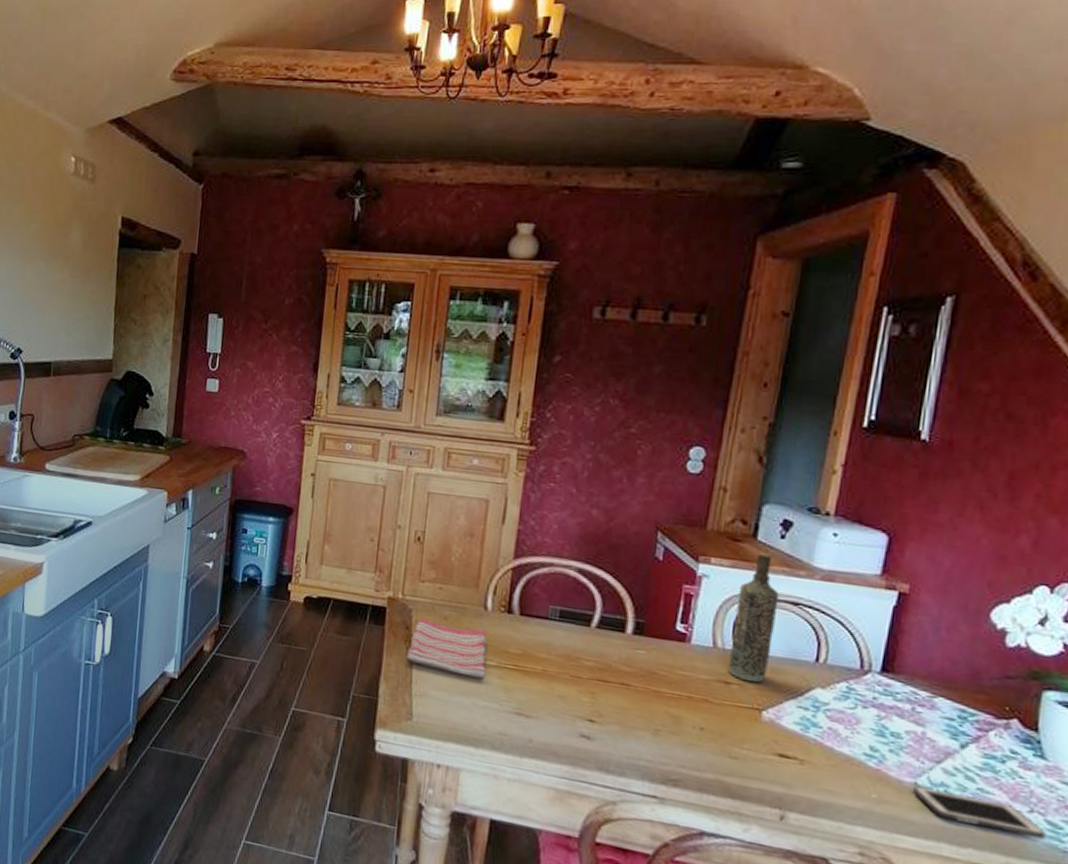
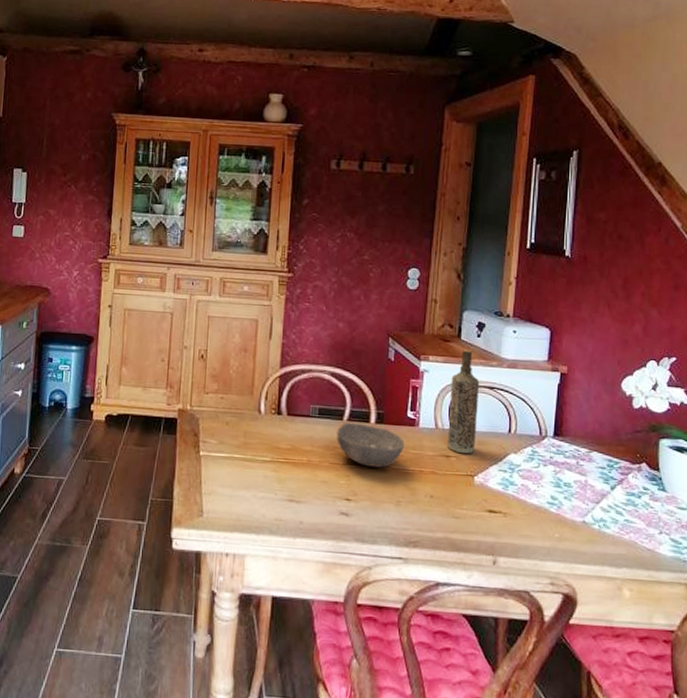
dish towel: present [406,618,487,680] -> none [196,425,262,474]
bowl: none [581,629,671,688] -> present [337,422,405,468]
cell phone: present [912,785,1047,840] -> none [582,523,672,554]

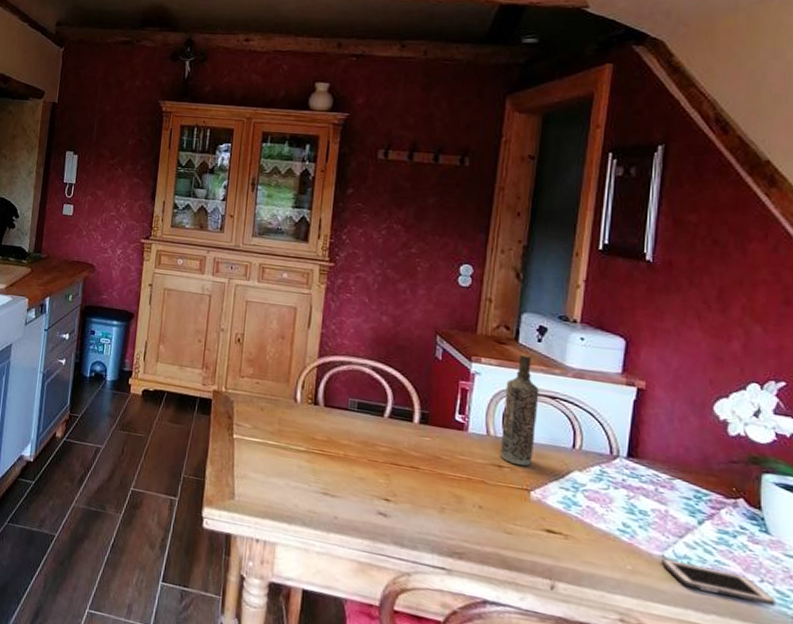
bowl: present [337,422,405,468] -> none [376,419,452,471]
cell phone: none [582,523,672,554] -> present [660,558,777,607]

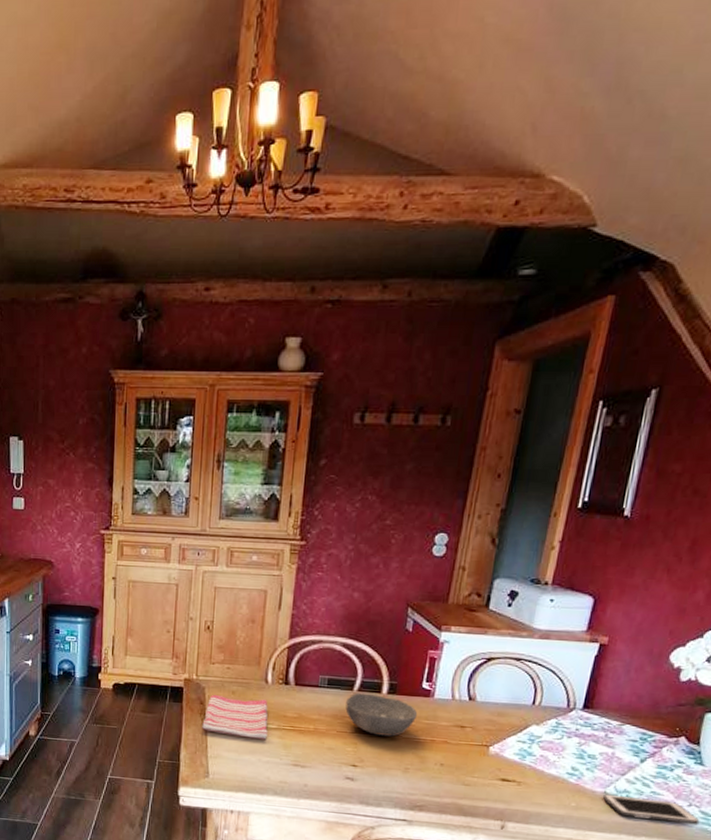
dish towel: none [229,409,297,463] -> present [202,694,268,741]
bowl: none [376,419,452,471] -> present [345,692,418,737]
bottle: present [500,353,540,467] -> none [463,619,506,725]

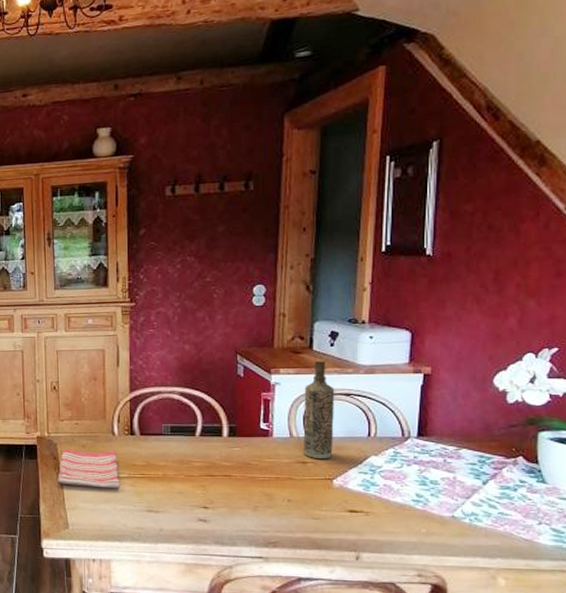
bowl: present [345,692,418,737] -> none [190,437,260,477]
bottle: none [463,619,506,725] -> present [303,359,335,459]
cell phone: present [602,794,700,825] -> none [451,518,553,543]

